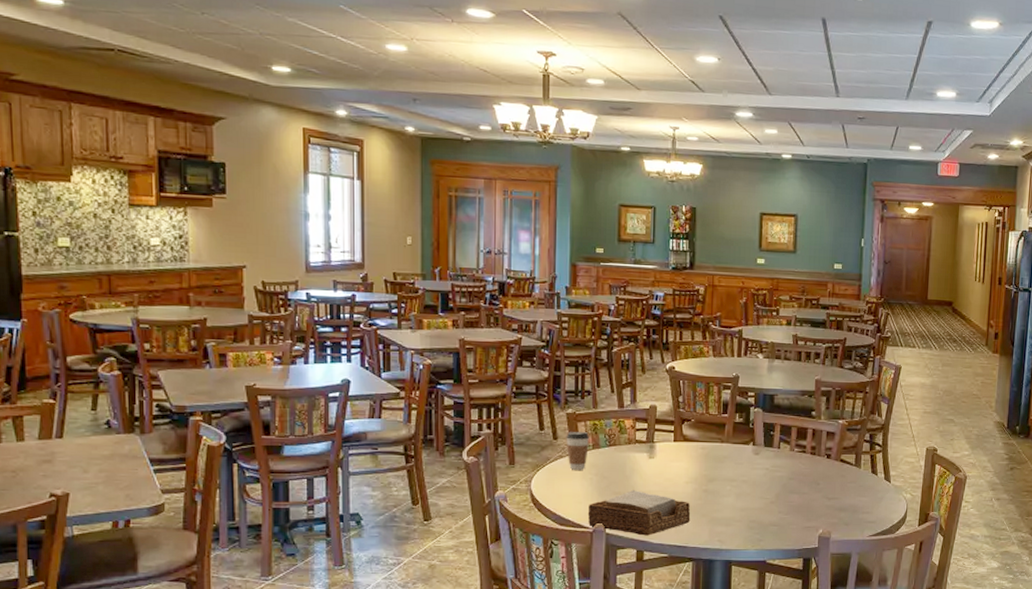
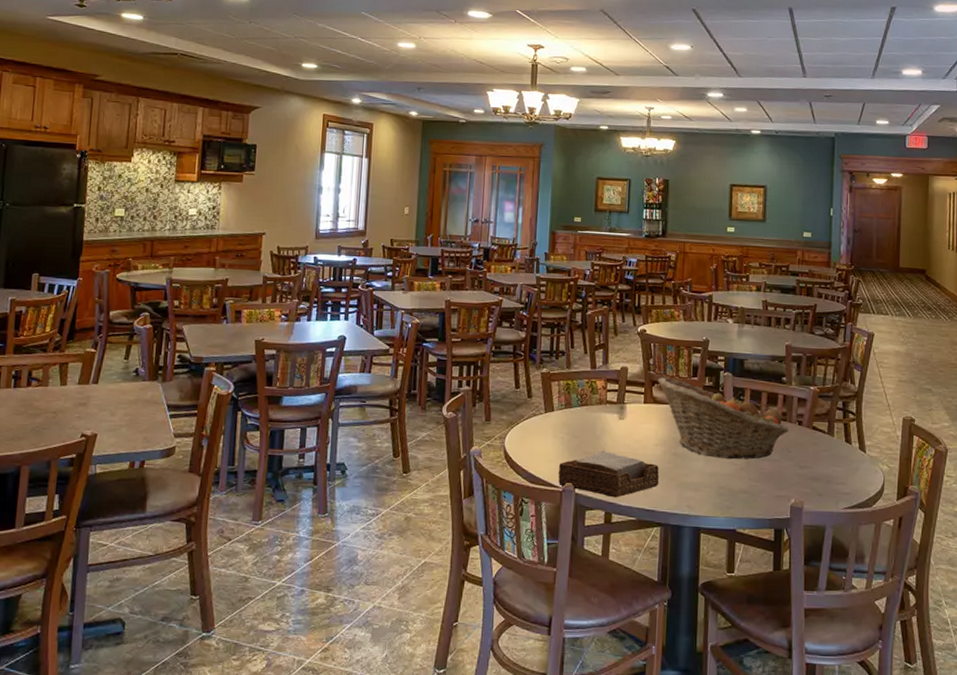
coffee cup: present [566,431,589,470] -> none [540,390,562,429]
fruit basket: none [688,415,817,494] -> present [658,377,788,460]

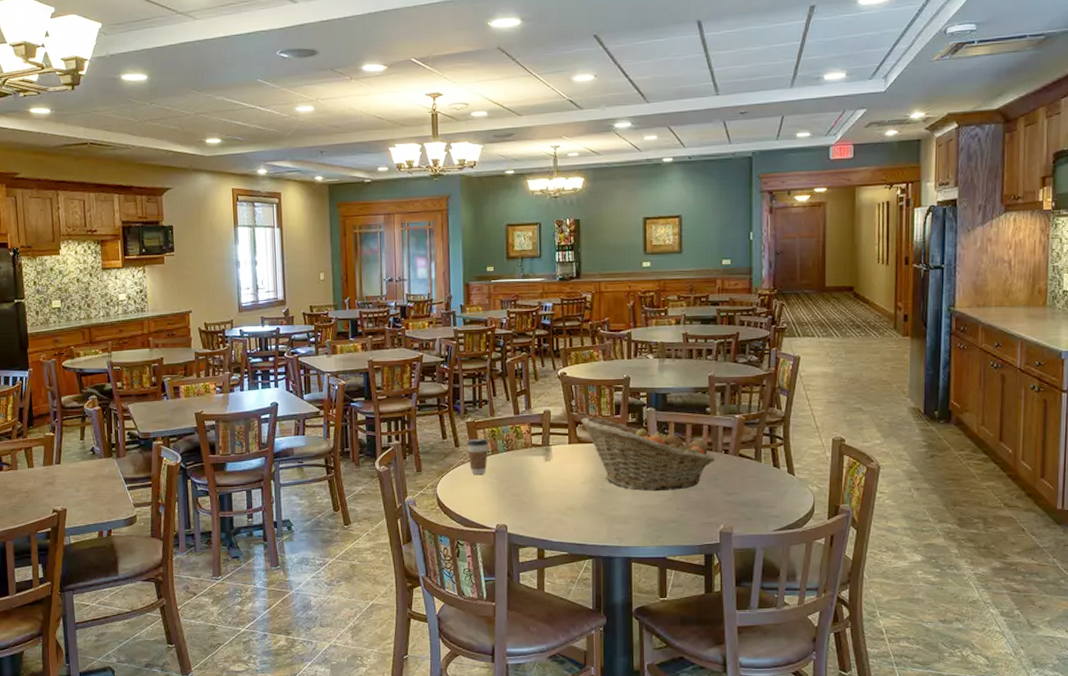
coffee cup: none [540,390,562,429] -> present [466,438,488,474]
napkin holder: present [558,450,660,498] -> none [490,491,589,535]

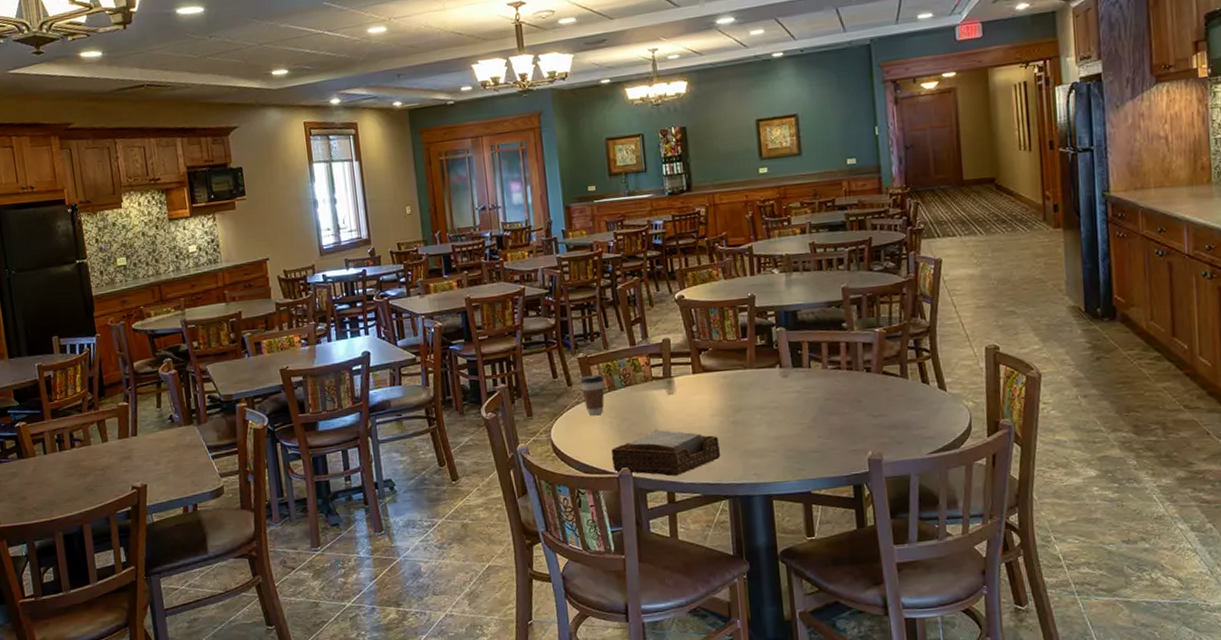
napkin holder: none [490,491,589,535] -> present [611,428,721,477]
fruit basket: present [581,417,714,492] -> none [704,342,856,420]

